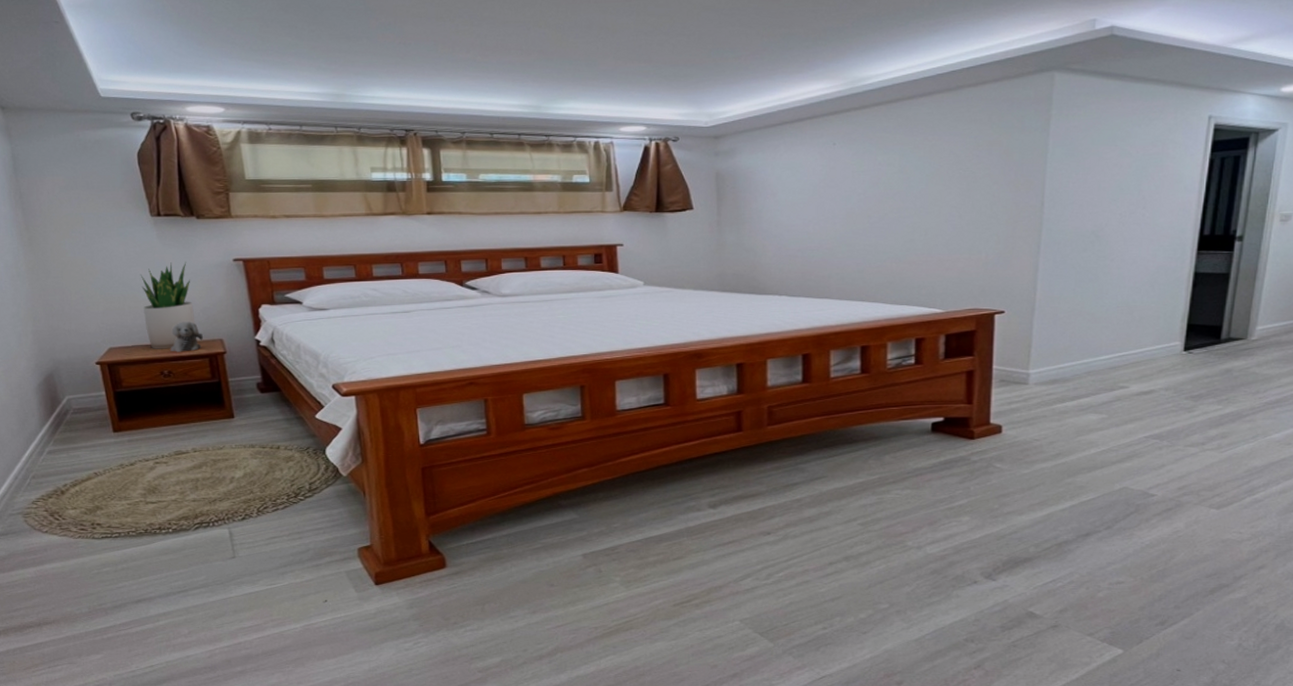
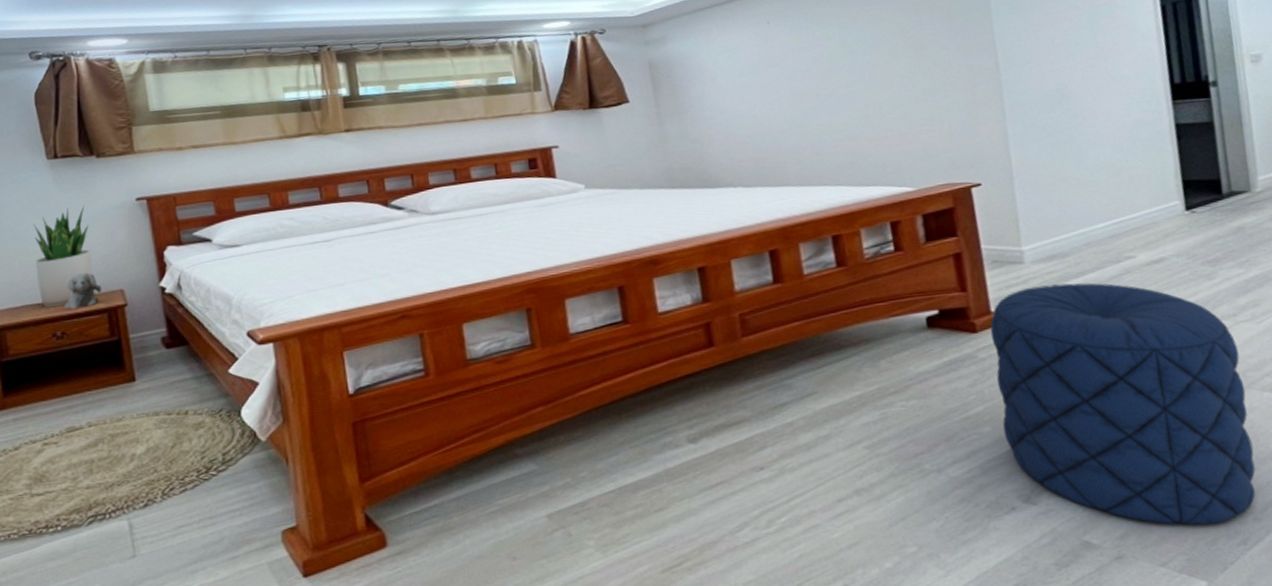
pouf: none [980,405,1198,607] -> present [990,283,1256,525]

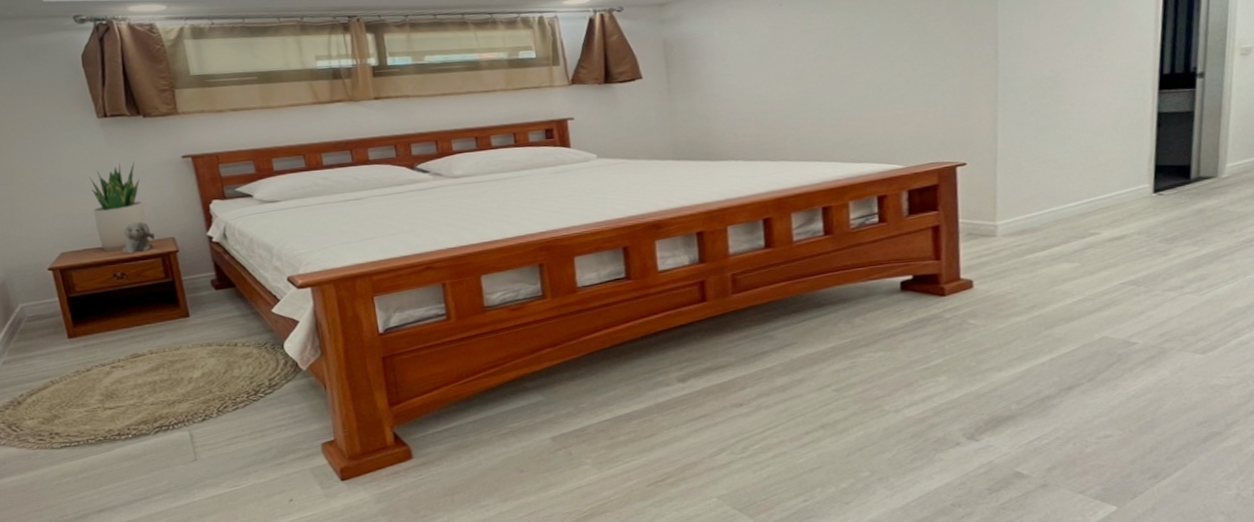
pouf: present [990,283,1256,525] -> none [957,255,1180,462]

